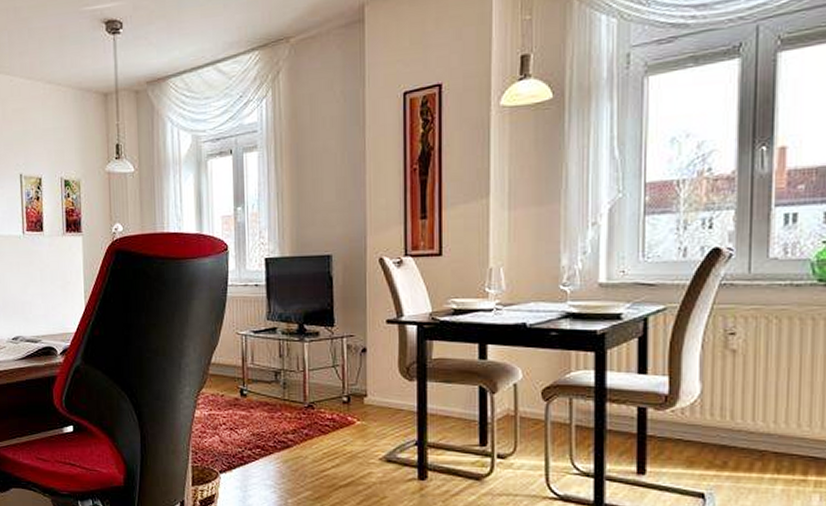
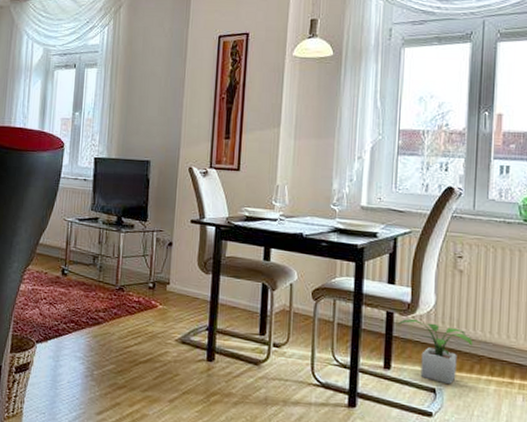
potted plant: none [652,413,751,488] -> present [397,318,472,385]

